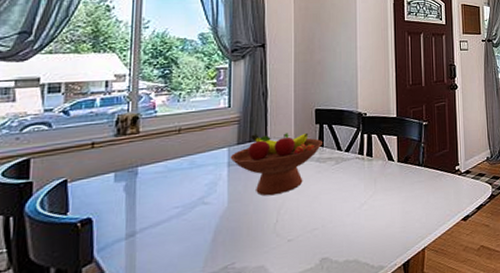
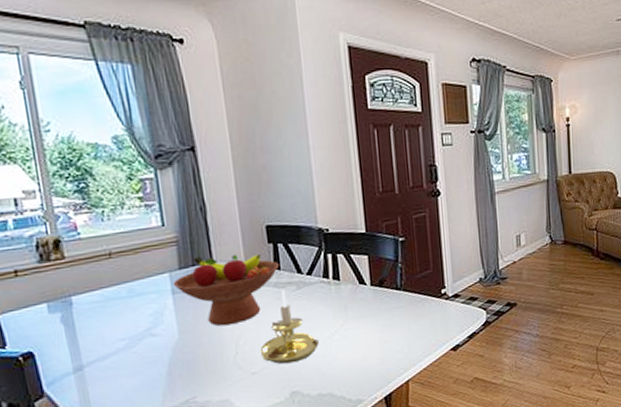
candle holder: none [299,163,350,232] -> present [261,289,319,364]

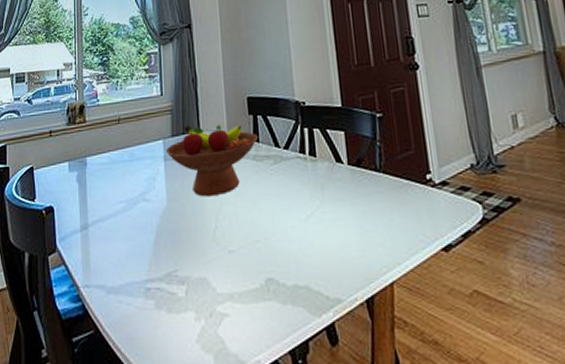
candle holder: present [261,289,319,364] -> none [239,162,295,245]

